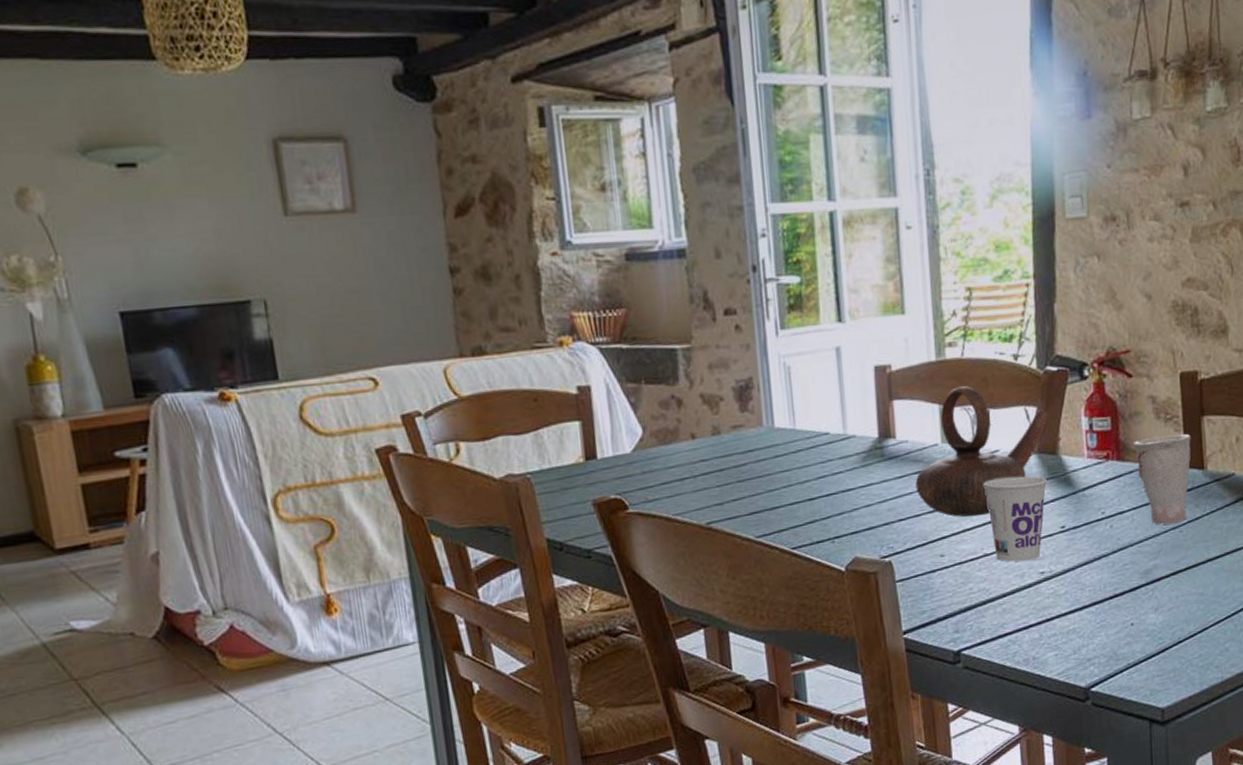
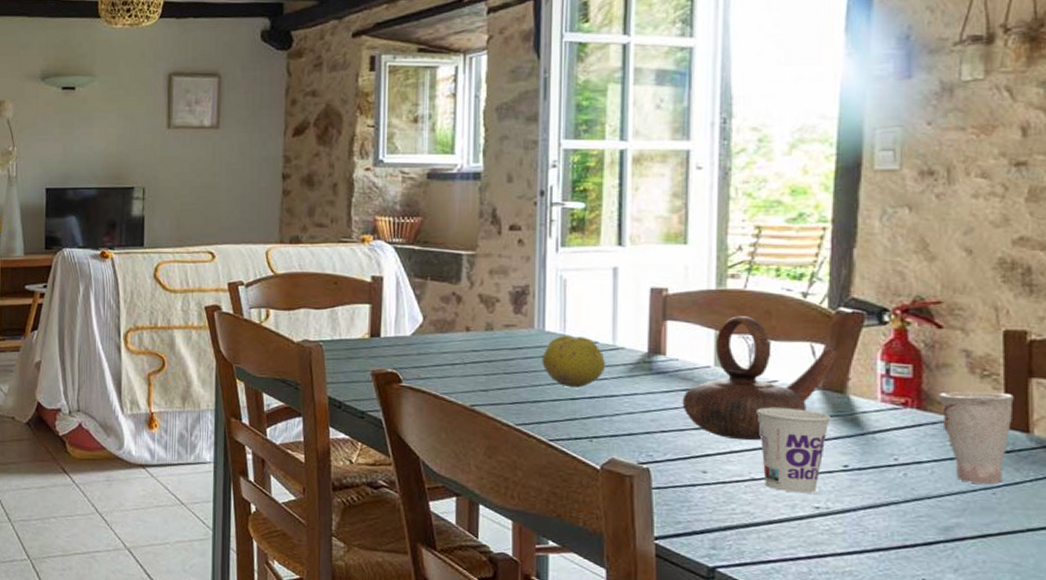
fruit: none [775,429,840,488] -> present [542,335,606,388]

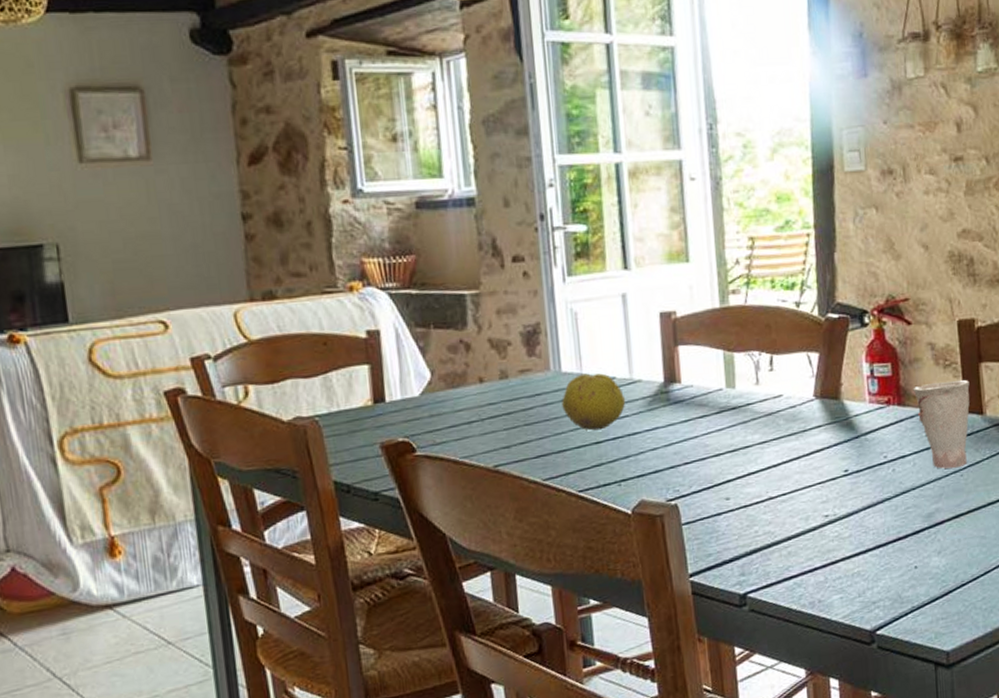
teapot: present [682,316,838,441] -> none [700,332,830,461]
cup: present [756,407,832,494] -> none [767,420,831,506]

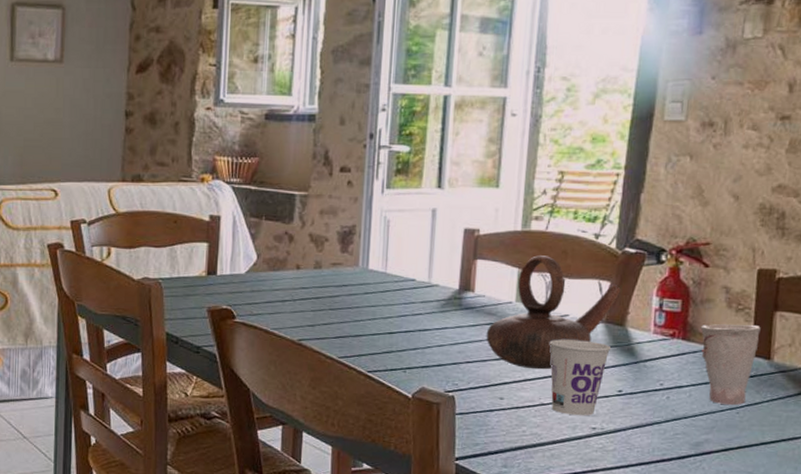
fruit: present [562,373,626,431] -> none [364,273,422,323]
teapot: none [700,332,830,461] -> present [486,255,621,370]
cup: none [767,420,831,506] -> present [549,339,612,416]

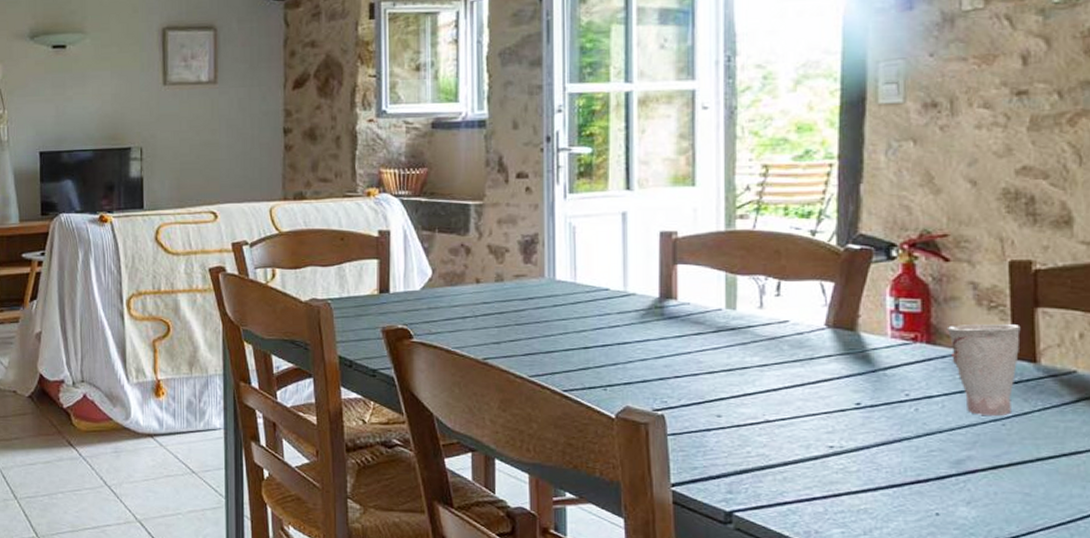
teapot: present [486,255,621,370] -> none [695,257,847,383]
cup: present [549,339,612,416] -> none [769,348,843,433]

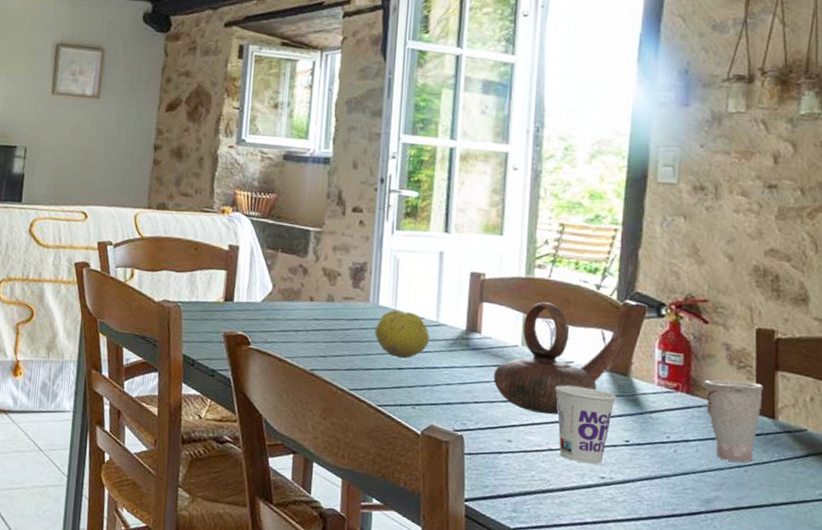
fruit: none [554,283,618,337] -> present [375,309,430,359]
teapot: none [695,257,847,383] -> present [493,302,623,415]
cup: none [769,348,843,433] -> present [555,385,617,465]

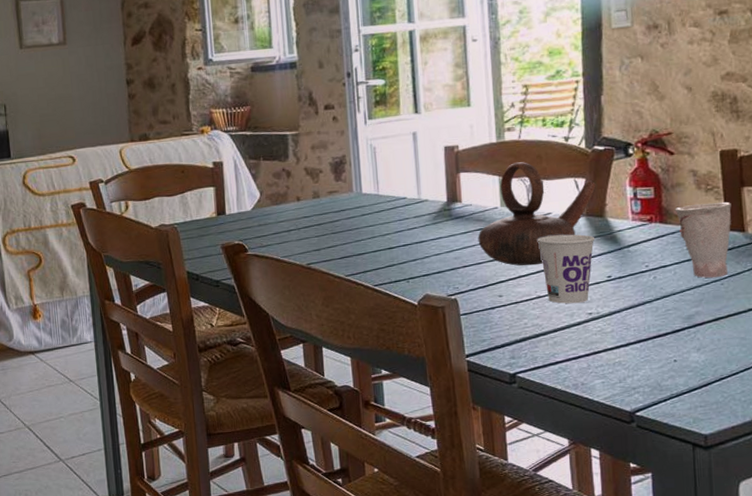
fruit: present [375,309,430,359] -> none [362,194,415,239]

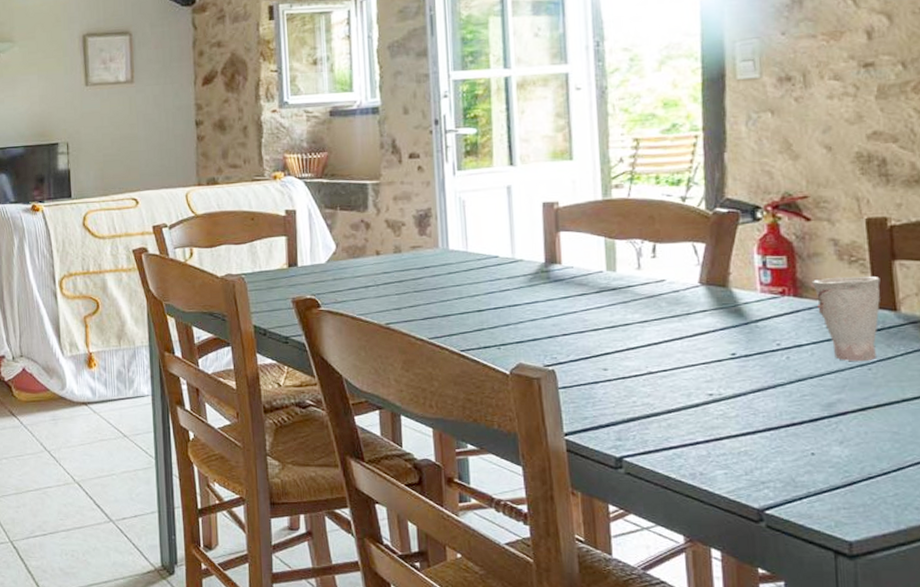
teapot: present [478,162,596,266] -> none [579,222,718,338]
cup: present [537,234,595,304] -> none [648,304,717,383]

